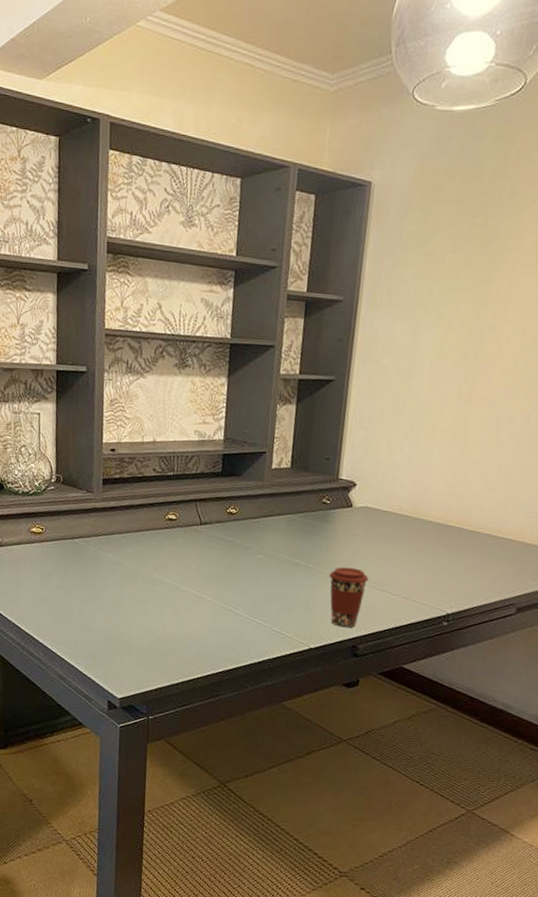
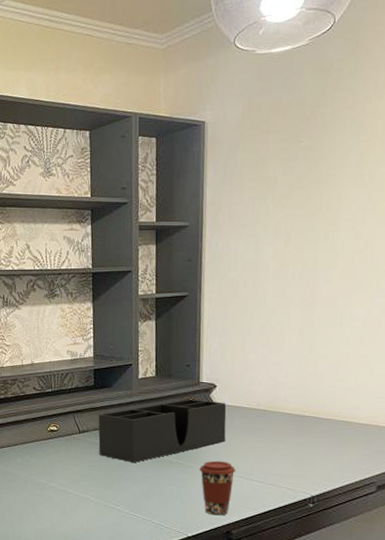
desk organizer: none [220,496,365,563] -> present [98,399,227,463]

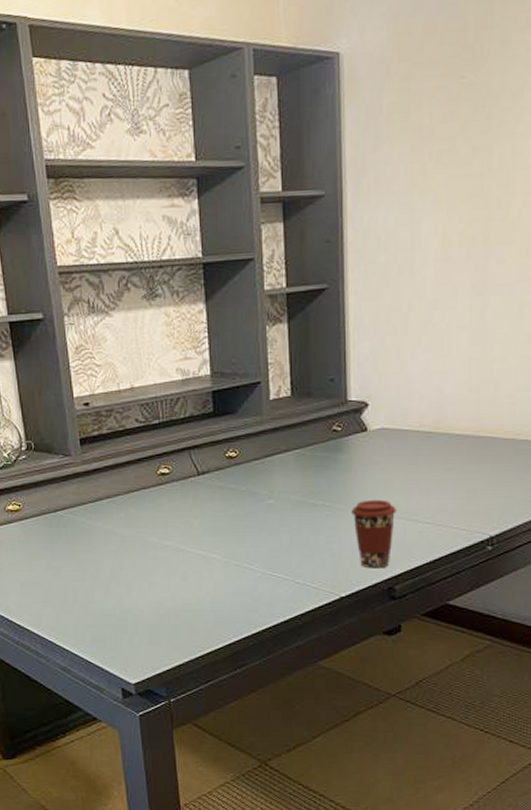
desk organizer: present [98,399,227,463] -> none [221,422,382,510]

